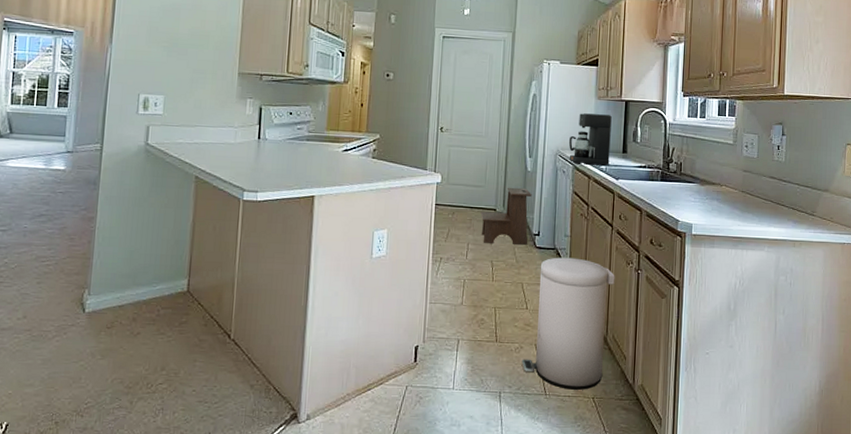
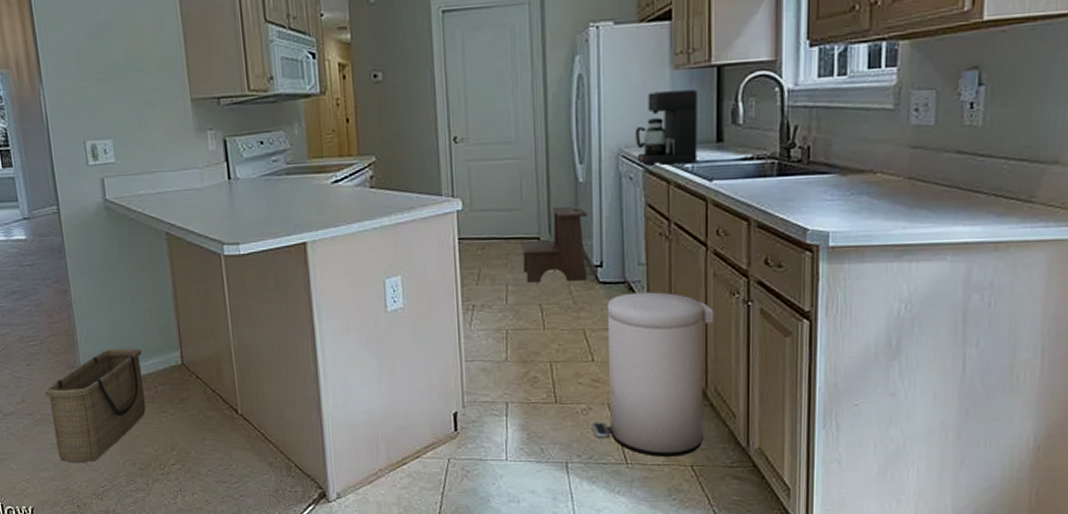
basket: none [47,273,152,380] -> present [44,348,146,463]

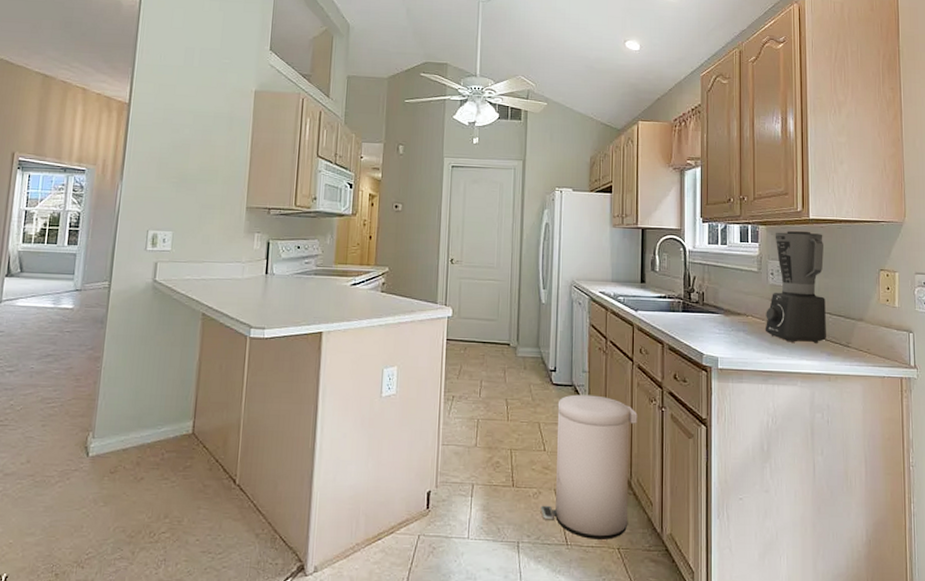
basket: present [44,348,146,463] -> none [49,415,157,528]
step stool: present [519,205,588,282] -> none [494,320,547,381]
coffee maker: present [634,89,697,165] -> none [583,242,628,297]
blender: none [900,41,1004,204] -> present [765,231,826,343]

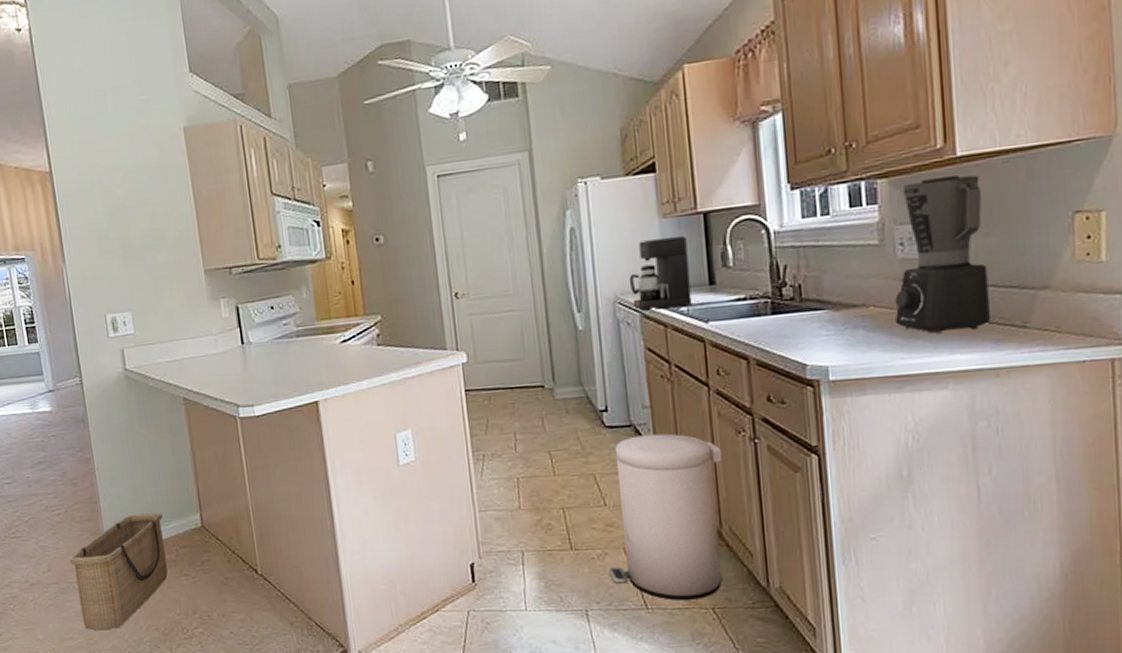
basket: none [49,415,157,528] -> present [69,512,168,631]
coffee maker: none [583,242,628,297] -> present [629,236,692,311]

